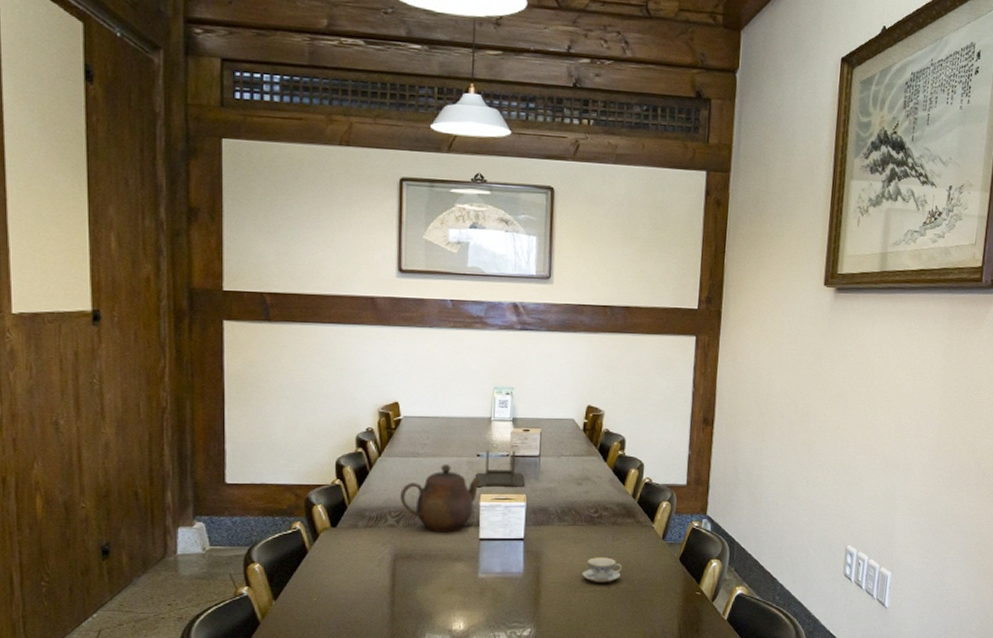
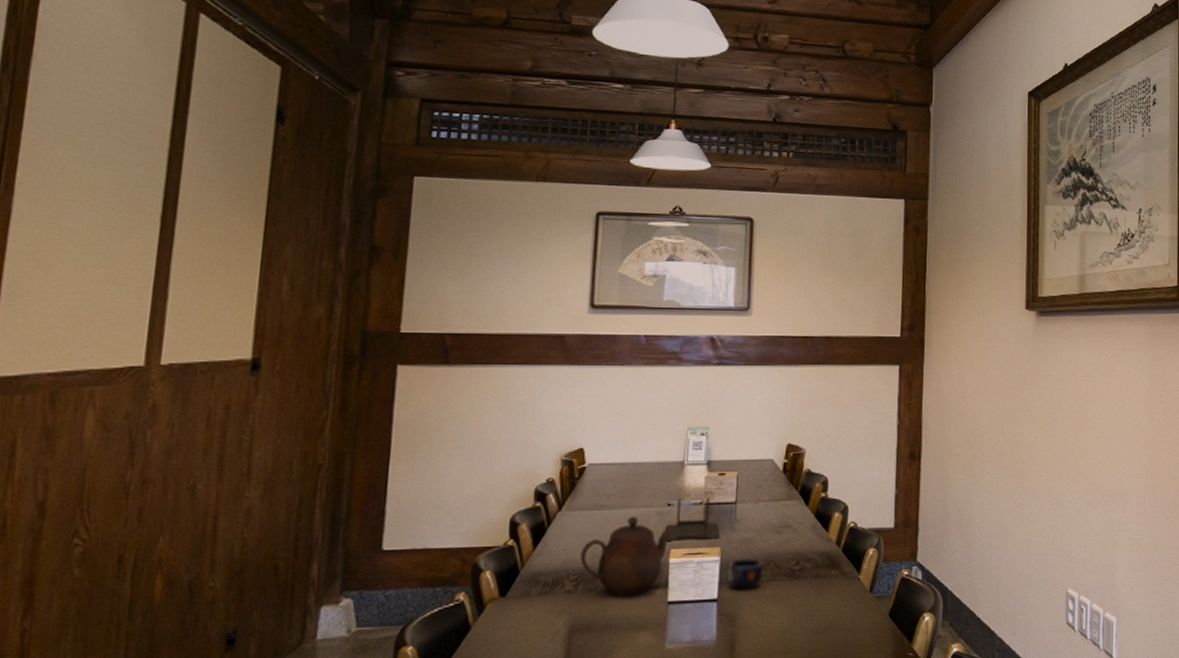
mug: none [532,504,565,531] -> present [727,557,763,589]
teacup: present [582,557,622,583] -> none [782,616,826,648]

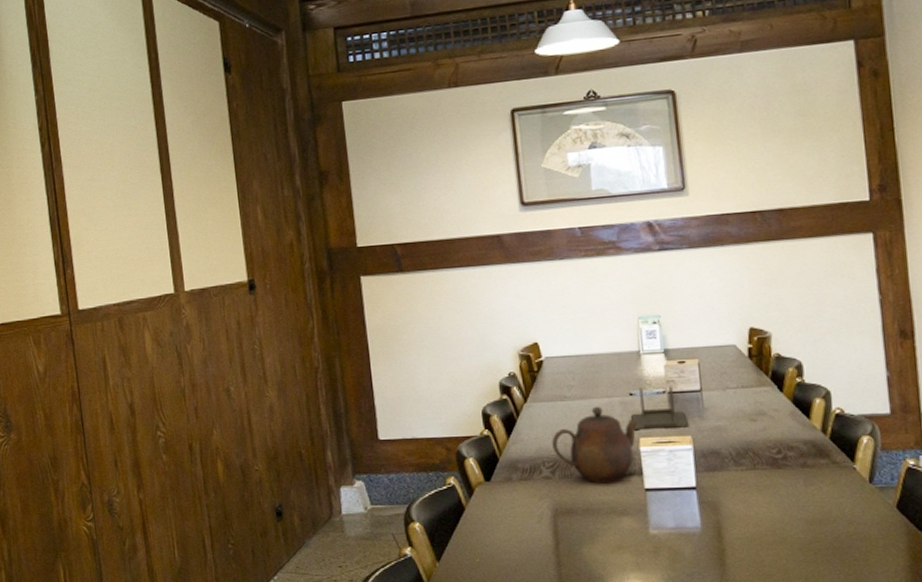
mug: present [727,557,763,589] -> none [703,445,743,477]

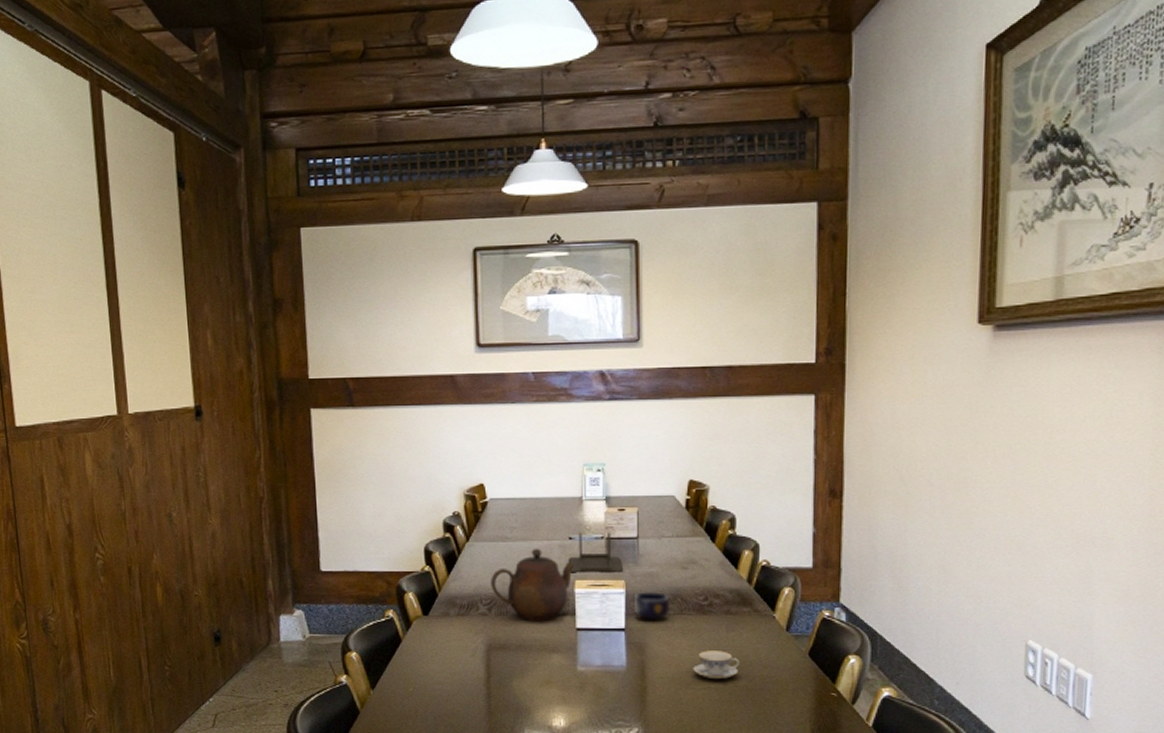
mug: none [703,445,743,477] -> present [633,591,670,620]
teacup: none [772,507,823,539] -> present [693,650,740,680]

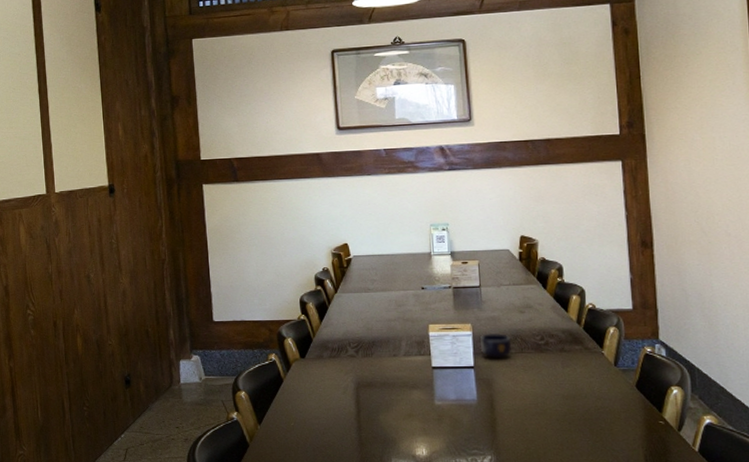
teapot: present [491,548,575,622] -> none [357,297,428,362]
napkin holder: present [569,532,624,573] -> none [422,282,470,319]
teacup: present [693,650,740,680] -> none [535,385,576,411]

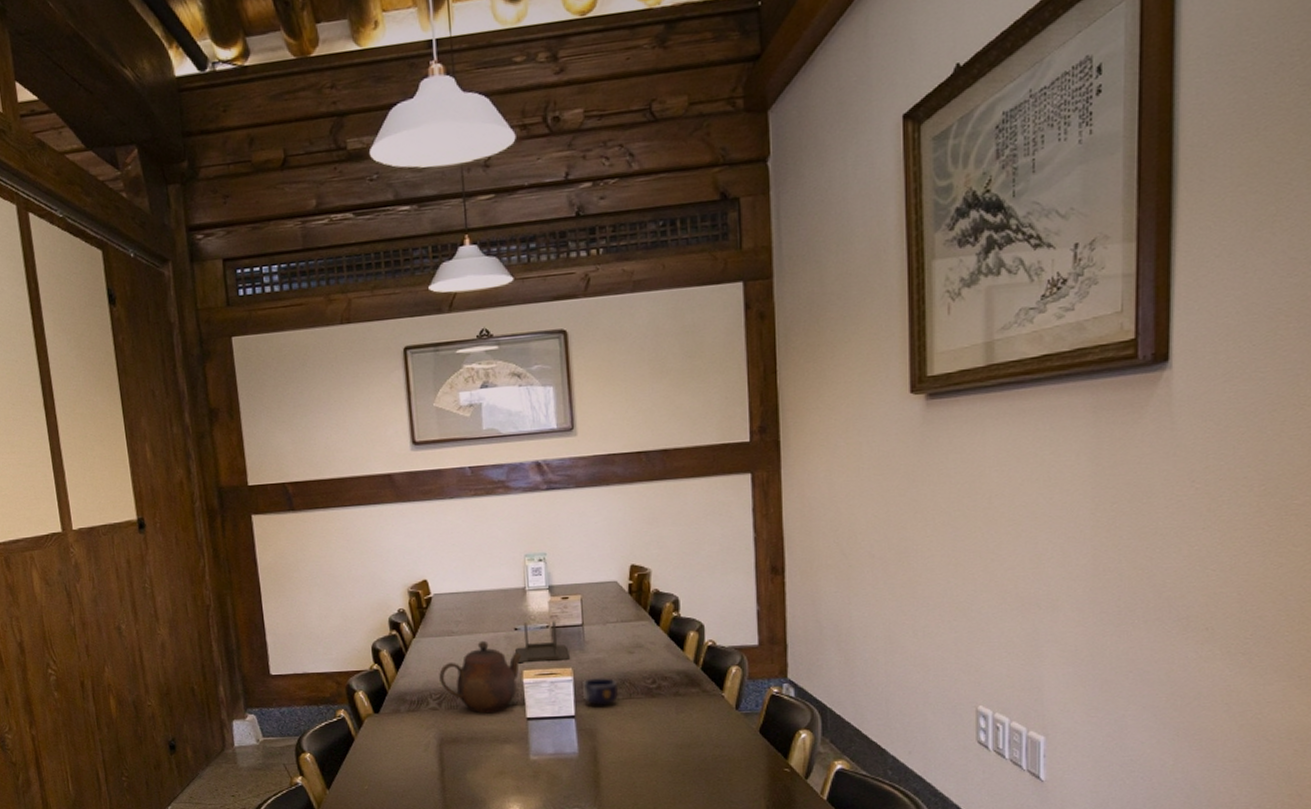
teapot: none [357,297,428,362] -> present [439,640,522,714]
napkin holder: none [422,282,470,319] -> present [515,621,571,664]

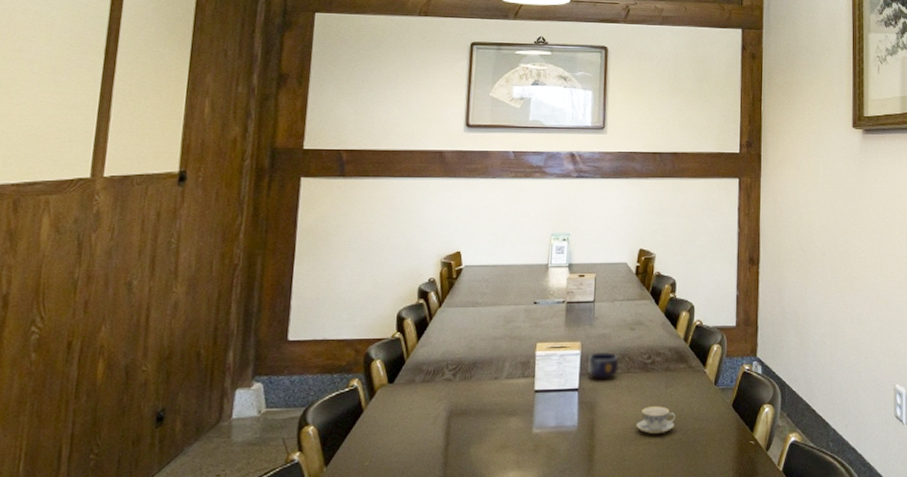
teapot: present [439,640,522,714] -> none [458,312,538,386]
napkin holder: present [515,621,571,664] -> none [532,297,581,336]
teacup: none [645,732,691,762] -> present [636,406,676,435]

